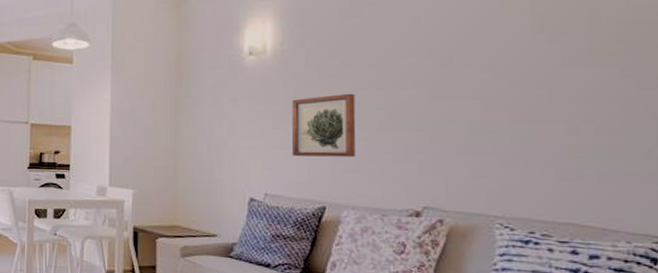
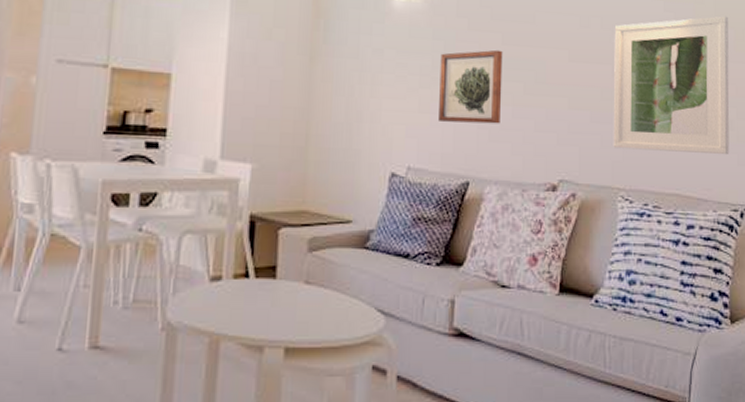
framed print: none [482,42,648,186] -> present [613,16,730,155]

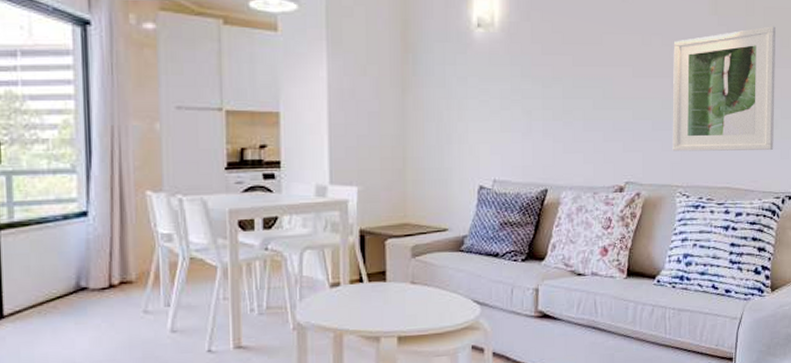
wall art: present [439,49,503,124] -> none [518,71,574,138]

